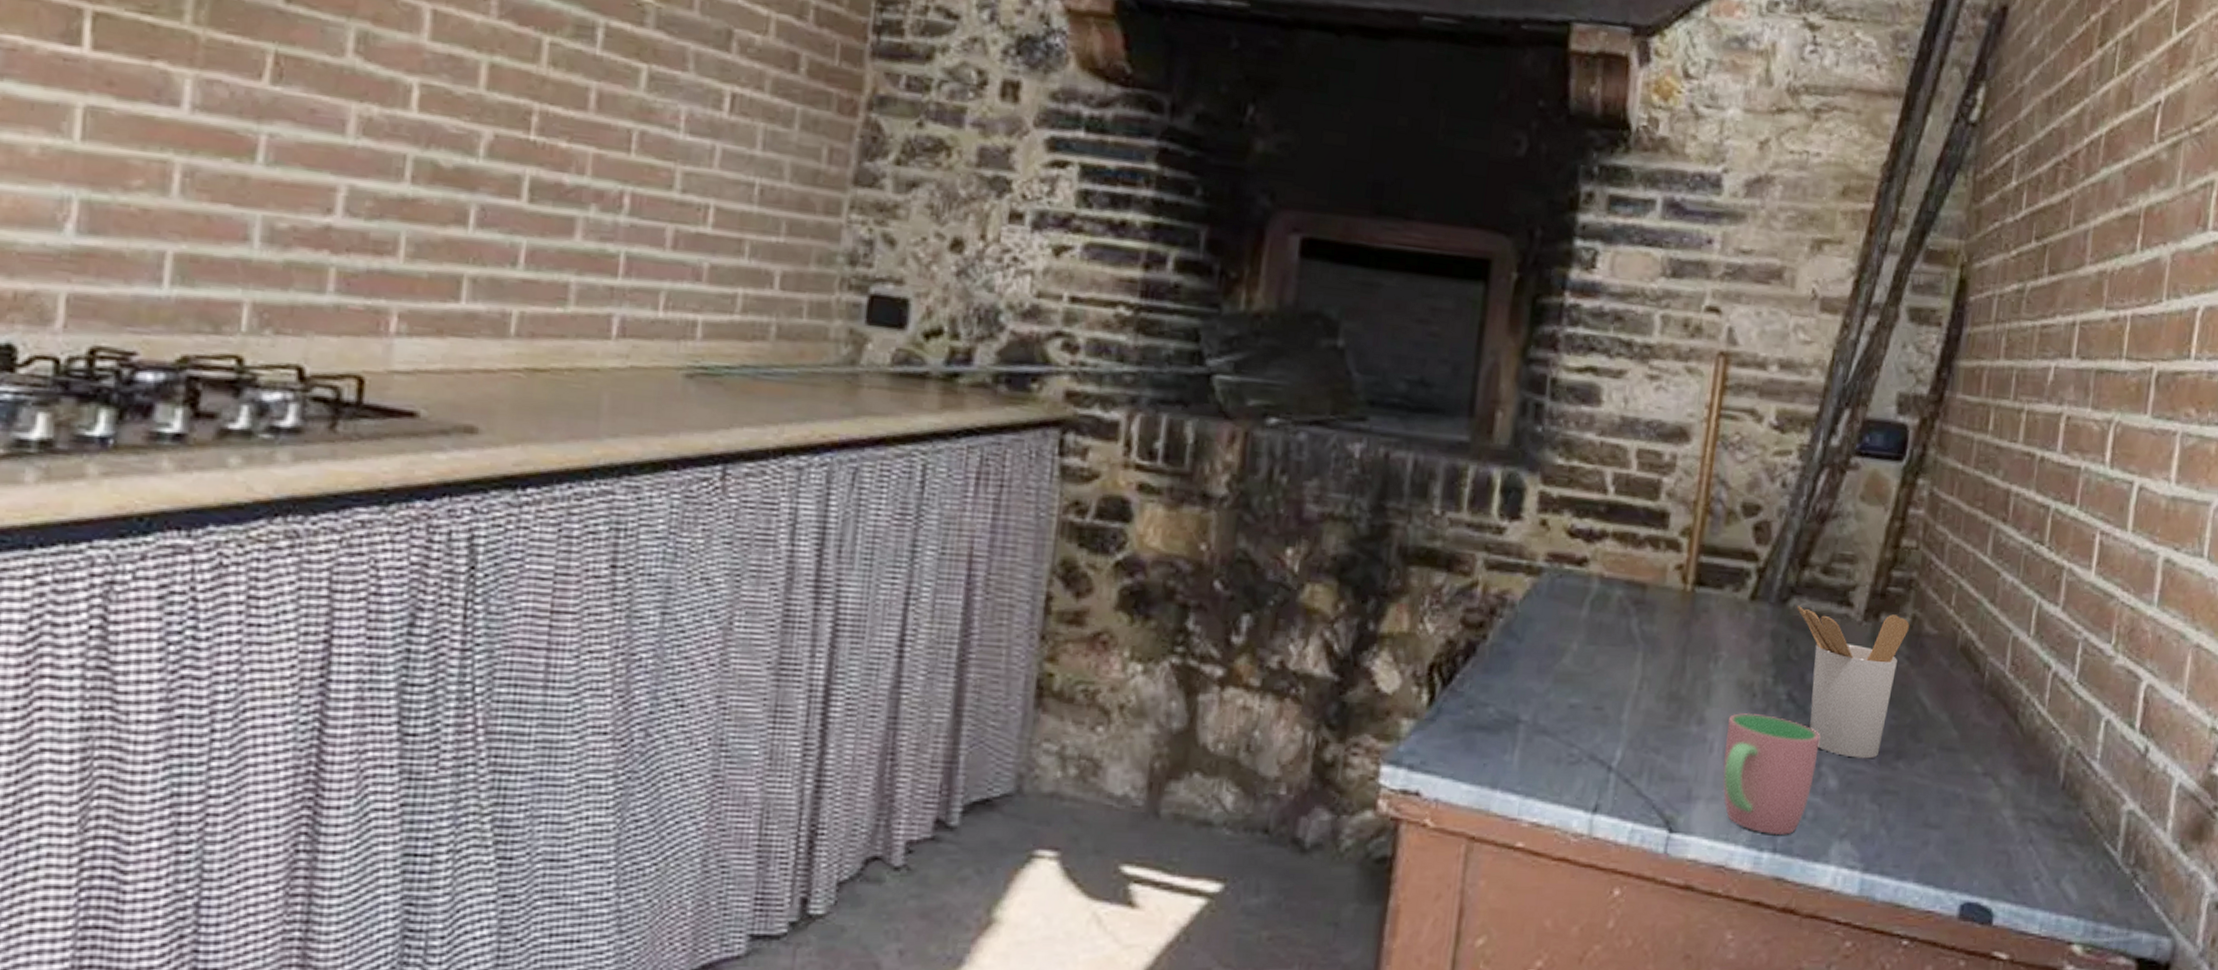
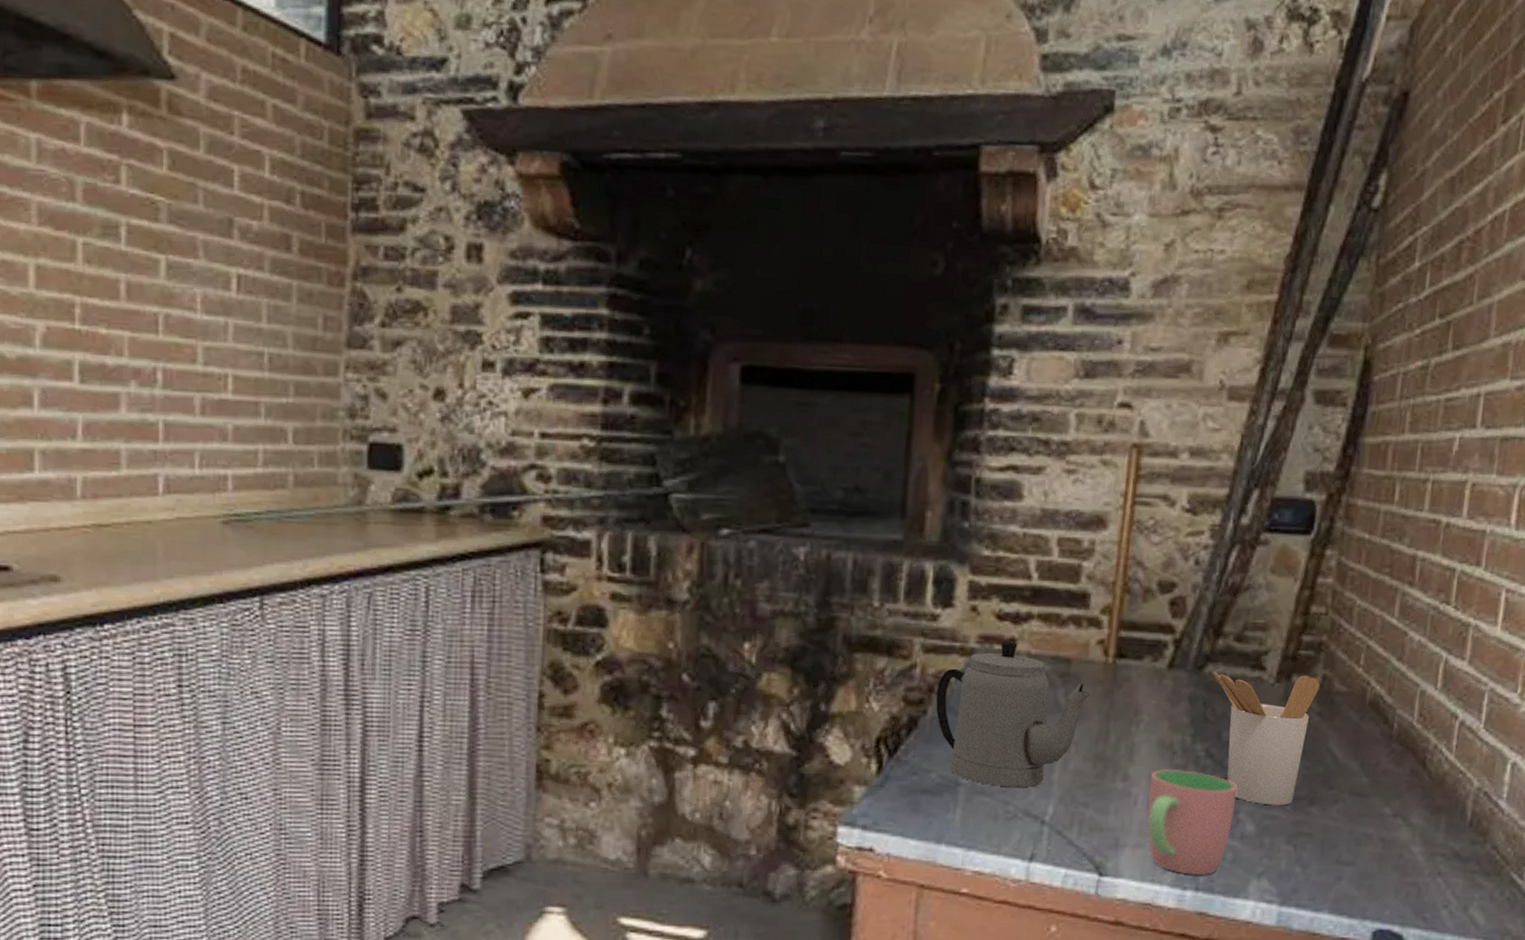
teapot: none [1497,559,1667,728] -> present [936,640,1091,788]

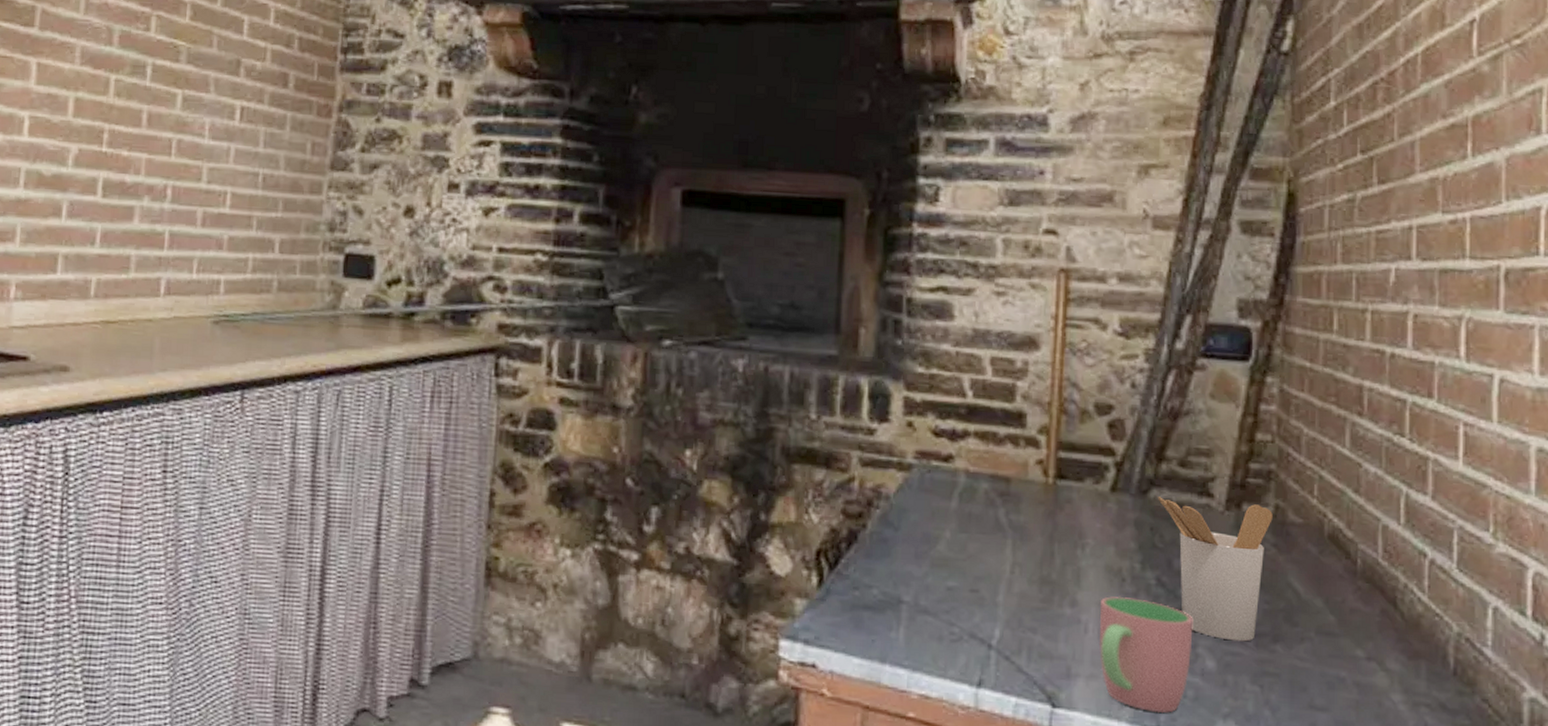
teapot: present [936,640,1091,788] -> none [875,456,1032,609]

